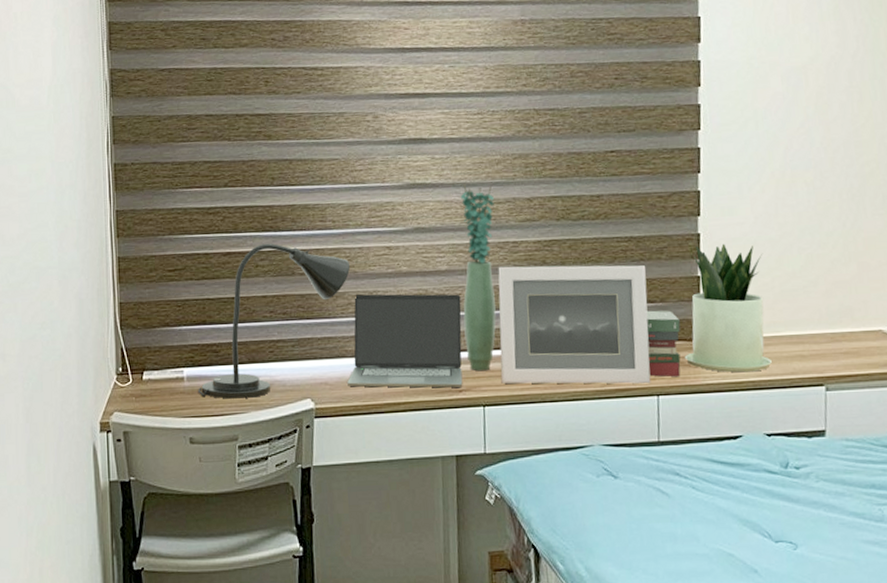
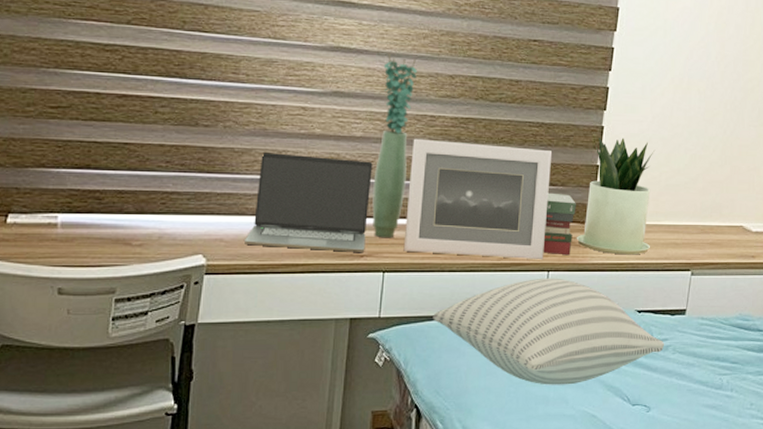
desk lamp: present [197,243,351,399] -> none [72,89,261,250]
pillow: none [539,402,804,521] -> present [433,278,664,385]

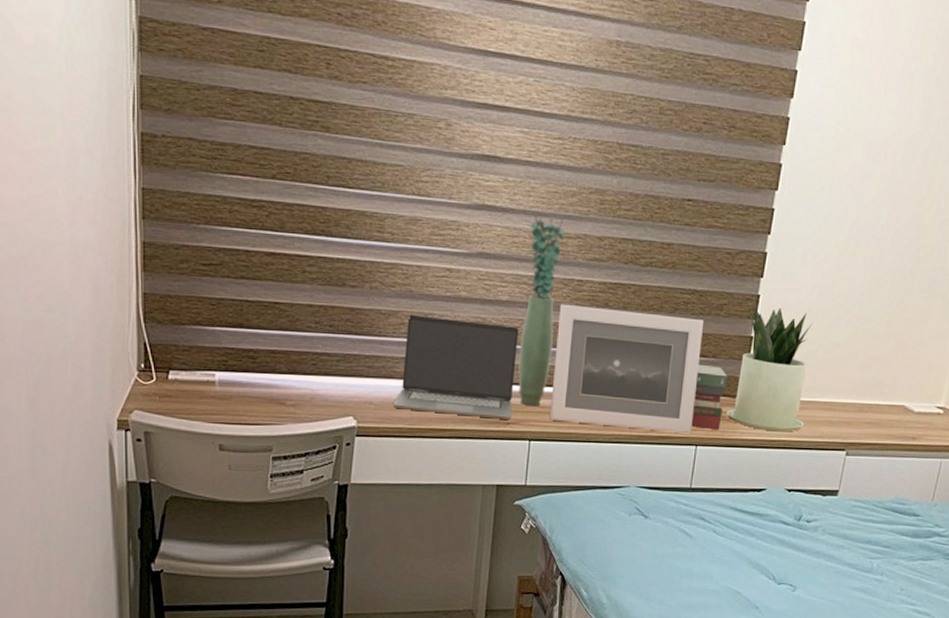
pillow: present [433,278,664,385] -> none [578,452,814,561]

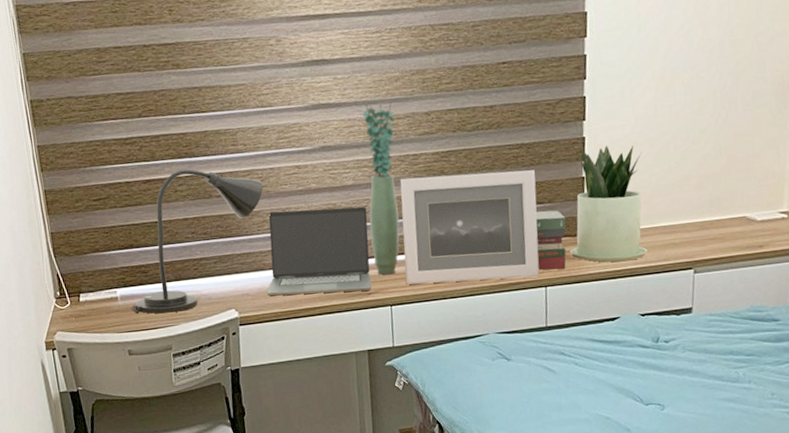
desk lamp: none [230,247,407,410] -> present [131,169,263,314]

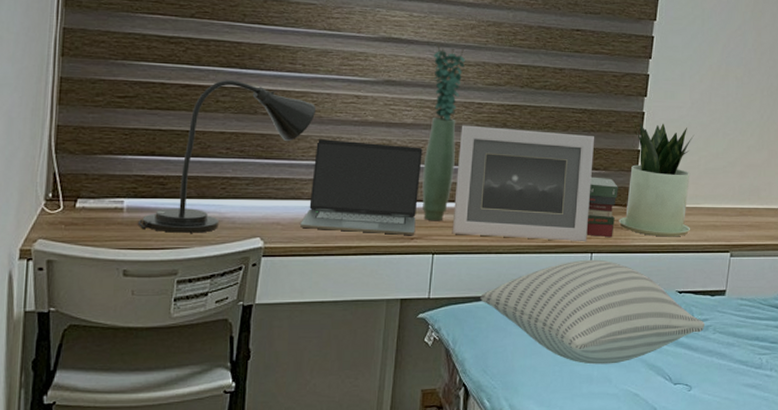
pillow: none [441,292,672,393] -> present [480,259,704,365]

